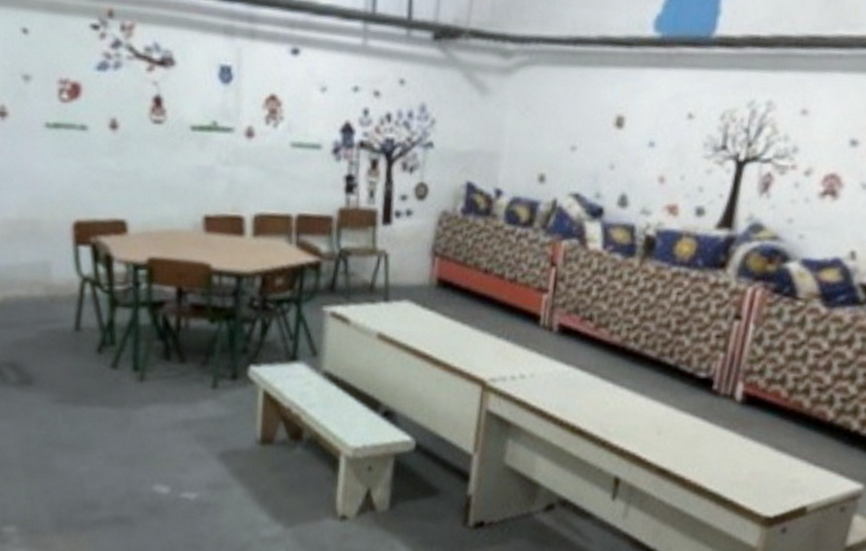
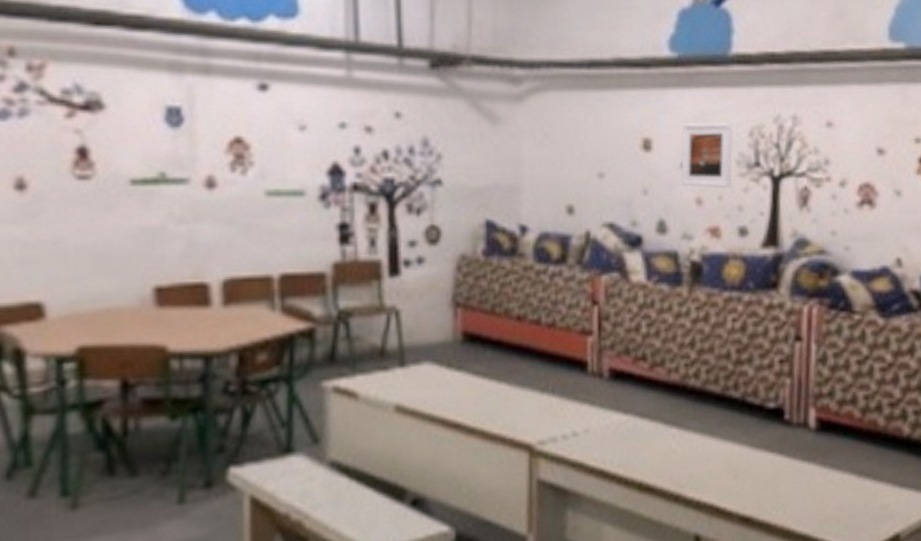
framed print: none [646,103,706,170] -> present [680,121,734,189]

